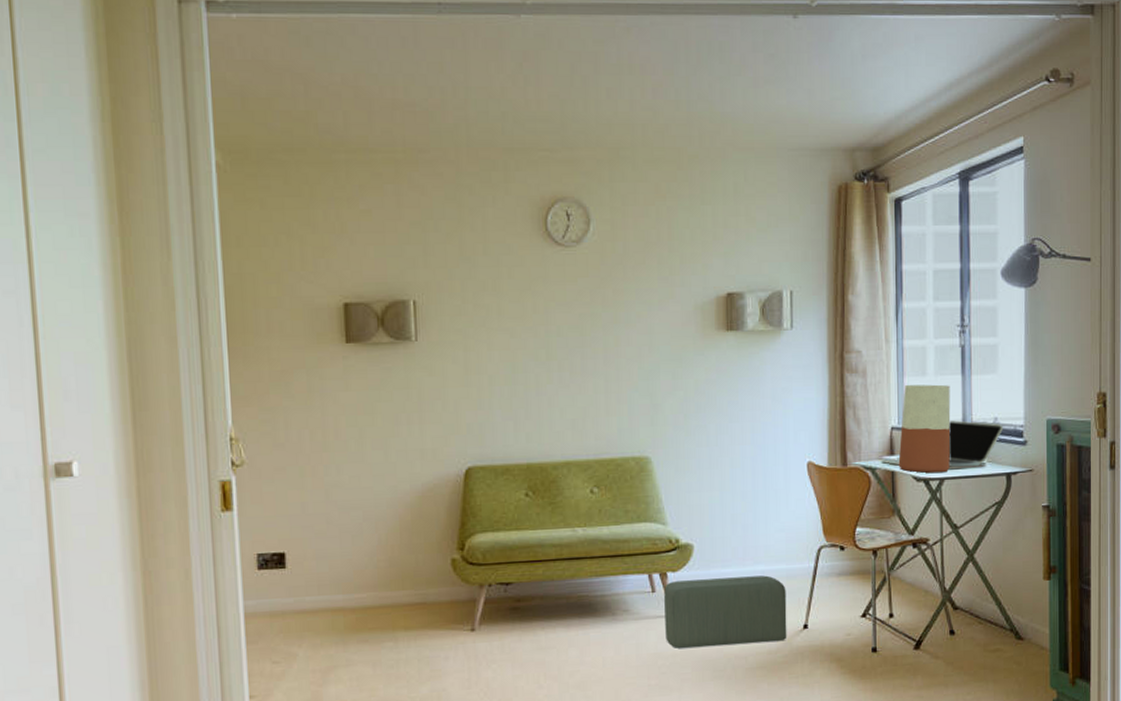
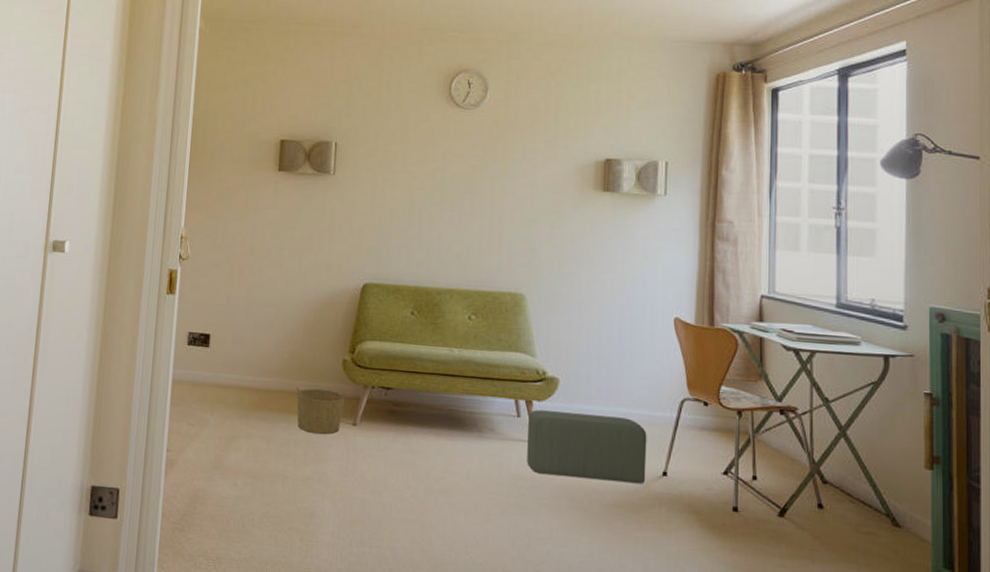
basket: none [400,594,459,648] -> present [296,386,346,434]
laptop: present [896,420,1003,467] -> none [765,296,880,344]
vase: present [898,384,951,473] -> none [767,258,824,346]

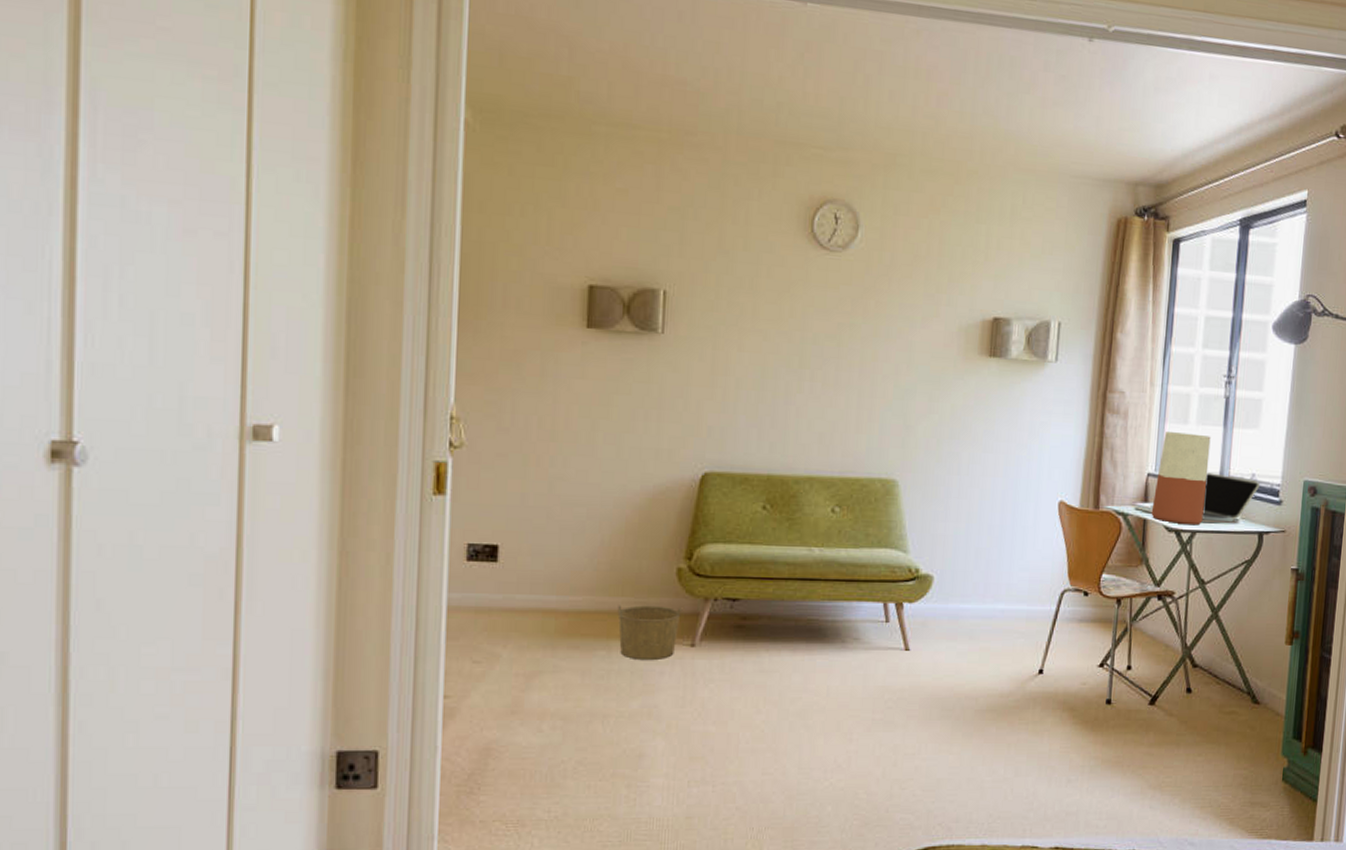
pouf: present [527,409,647,483] -> none [895,613,1025,684]
laptop: none [765,296,880,344] -> present [1149,473,1260,522]
vase: none [767,258,824,346] -> present [1151,432,1211,526]

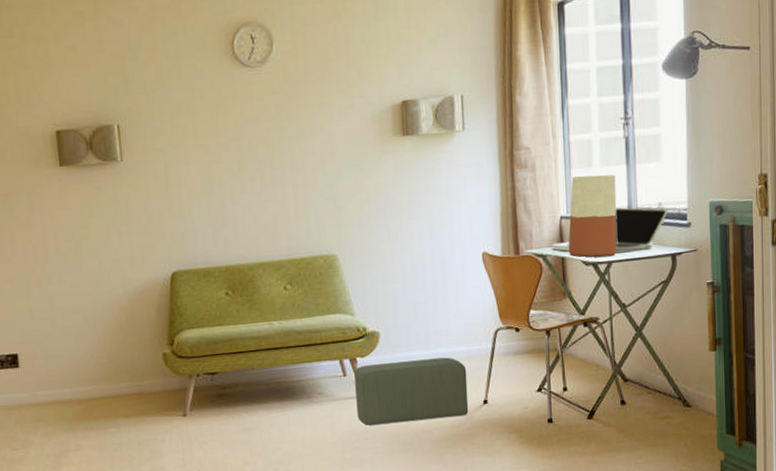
basket: present [617,605,682,659] -> none [119,384,172,432]
pouf: none [895,613,1025,684] -> present [354,357,469,425]

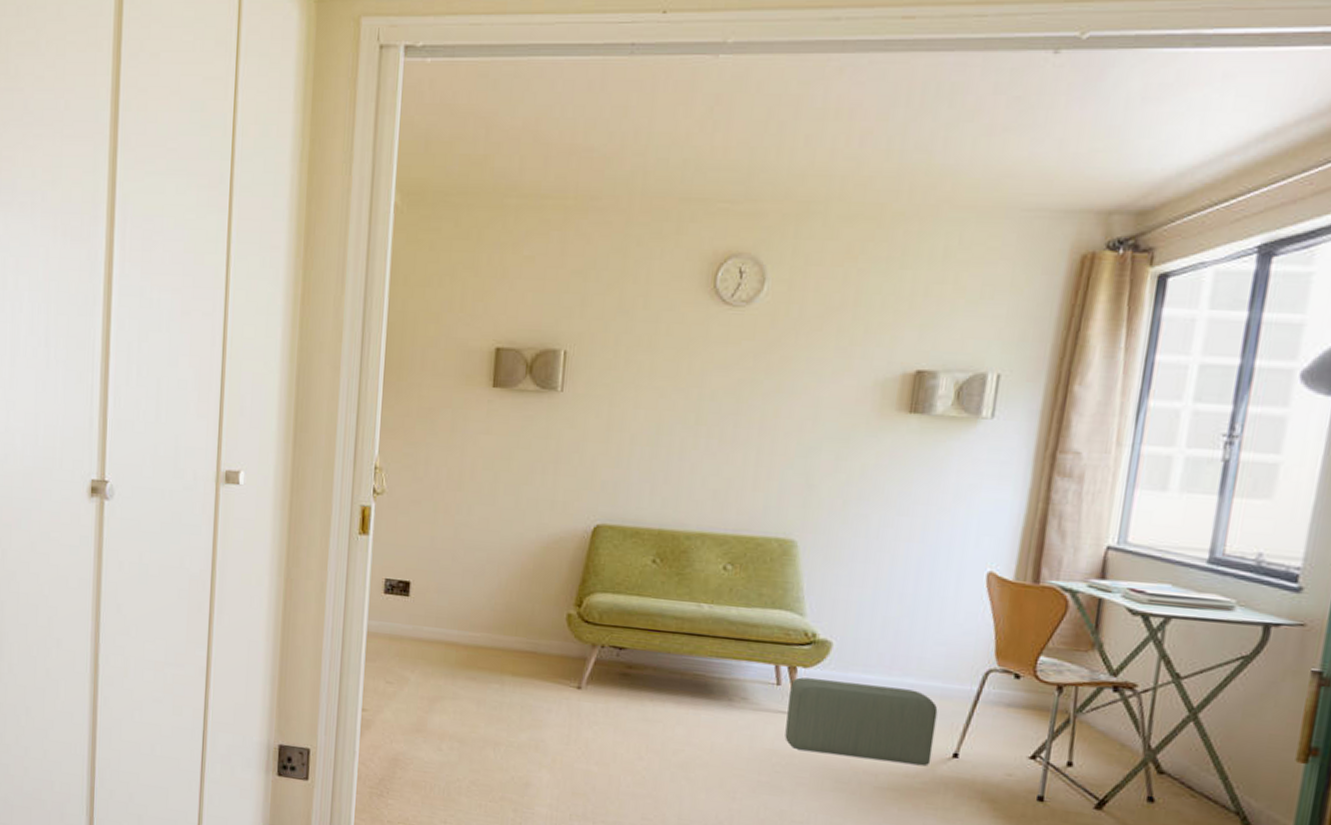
laptop: present [565,207,667,251] -> none [1107,549,1269,609]
vase: present [568,174,617,258] -> none [1109,499,1200,610]

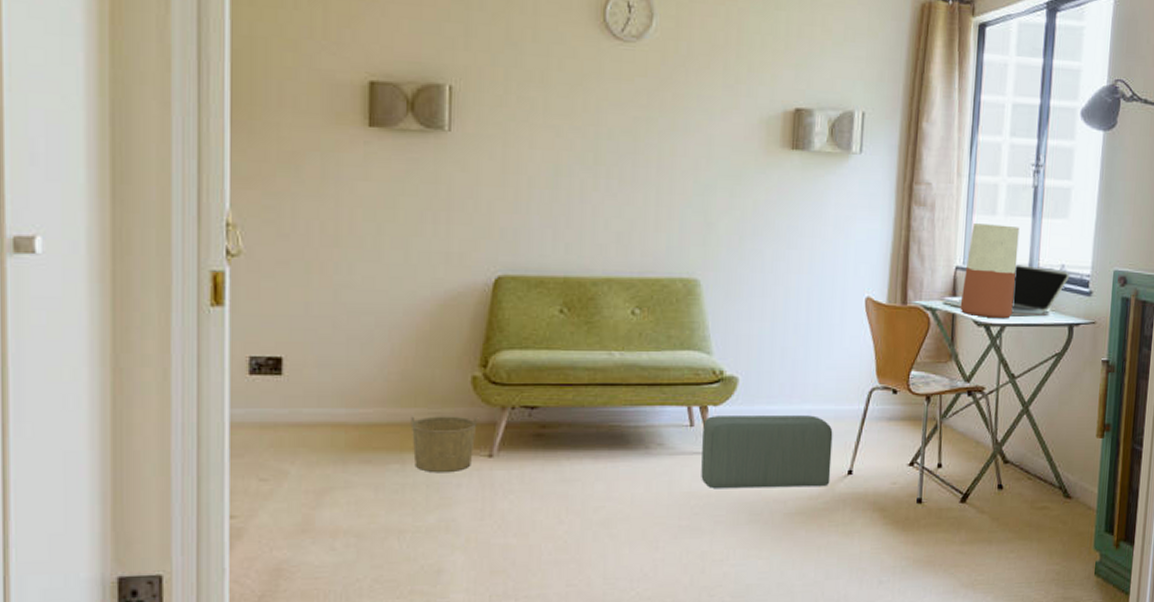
basket: none [511,643,570,698] -> present [410,416,478,472]
laptop: none [1107,549,1269,609] -> present [958,265,1069,314]
vase: none [1109,499,1200,610] -> present [960,224,1020,319]

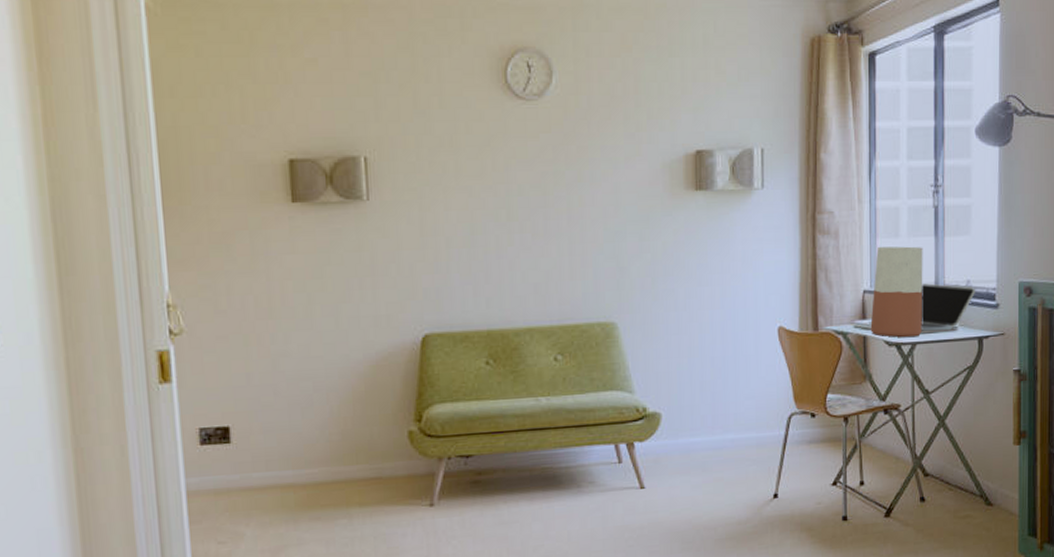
basket: present [410,416,478,472] -> none [354,468,417,524]
pouf: present [701,415,833,488] -> none [631,444,757,520]

